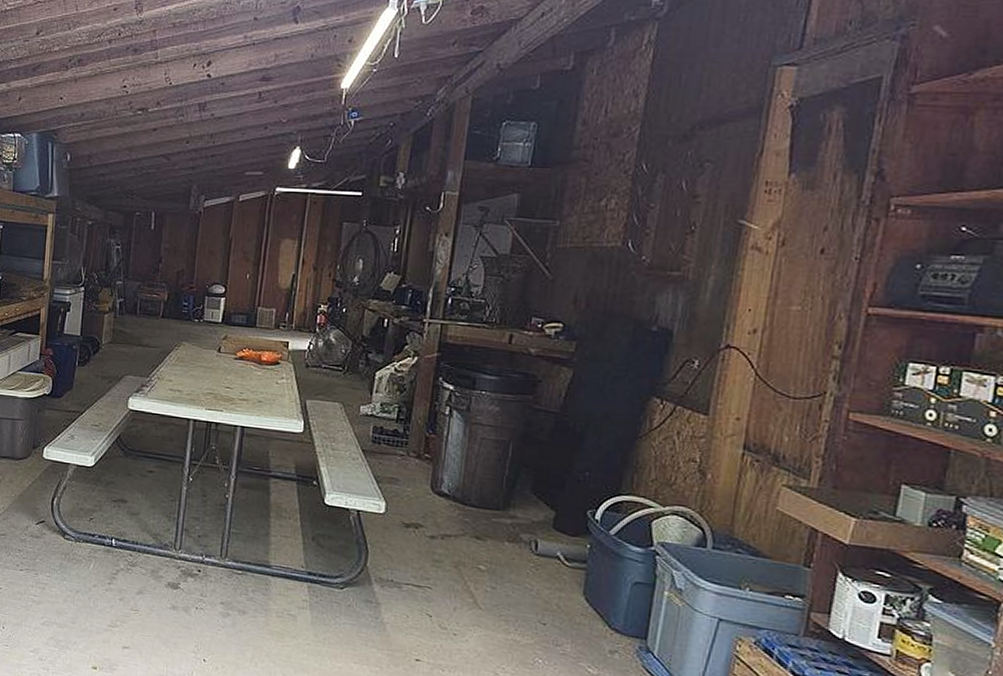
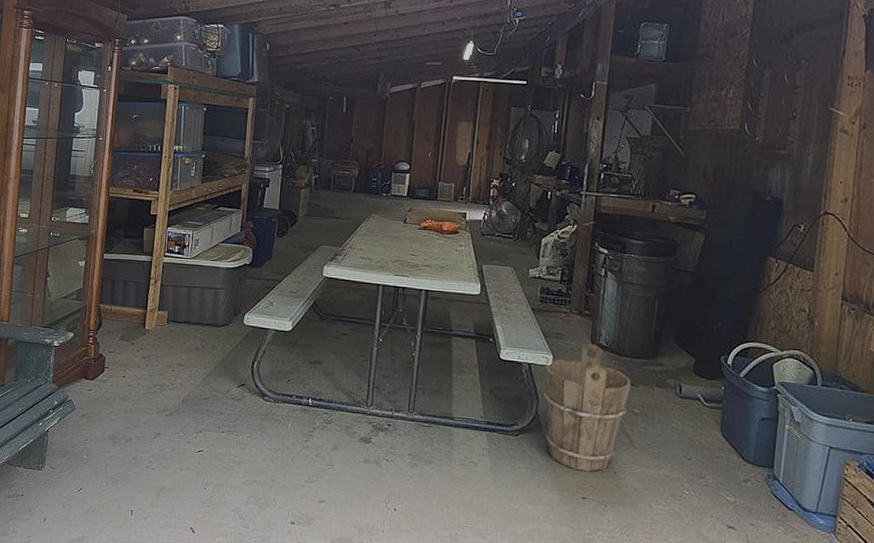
bucket: none [374,491,478,632] -> present [544,344,631,472]

